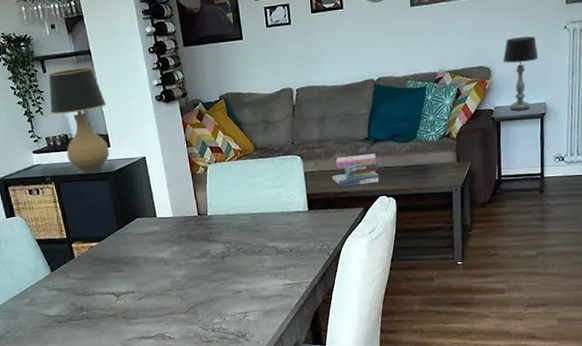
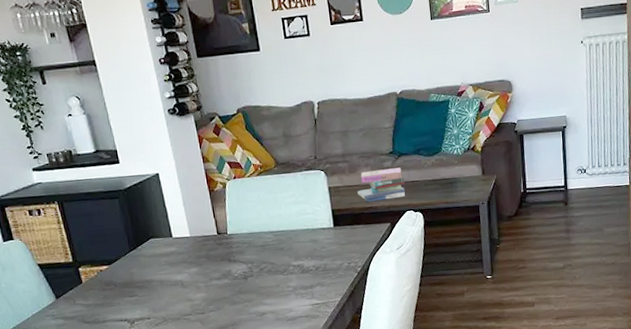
table lamp: present [45,67,110,181] -> none [47,79,119,201]
table lamp: present [502,36,539,111] -> none [523,50,558,124]

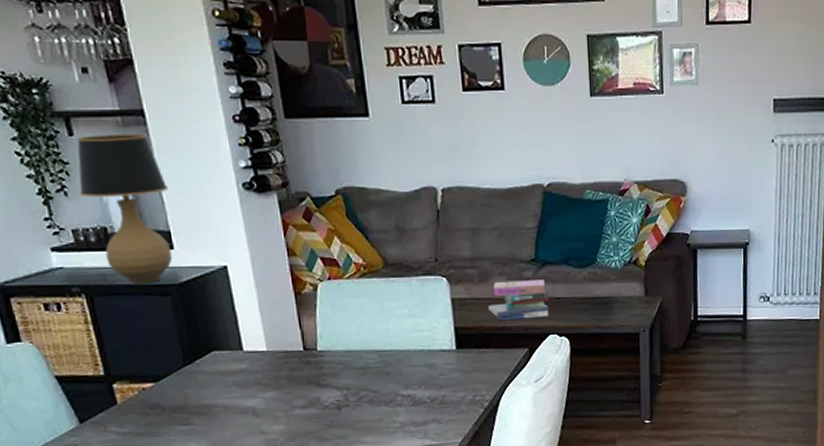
table lamp: none [47,79,119,201] -> present [71,134,173,292]

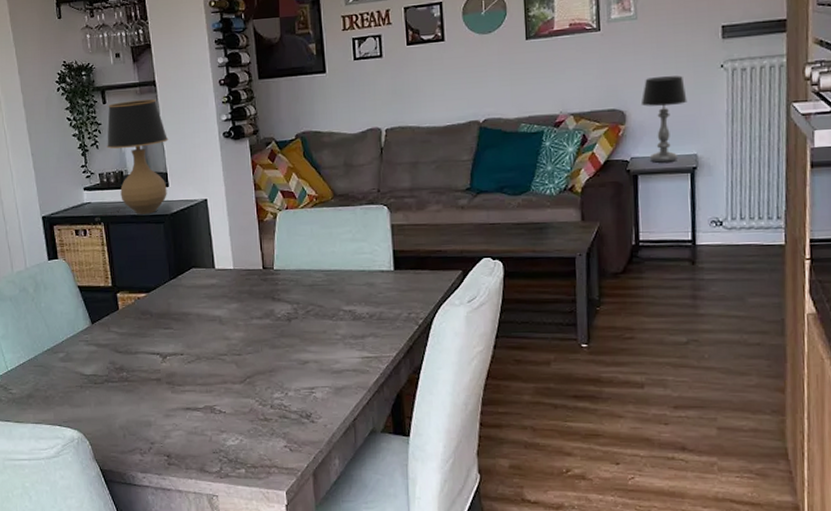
books: present [488,279,549,320] -> none [425,207,483,244]
table lamp: none [700,148,742,237] -> present [640,75,687,163]

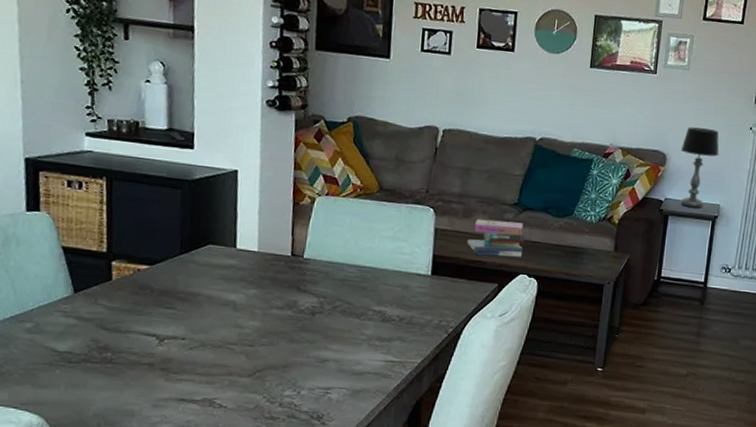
table lamp: present [94,99,169,221] -> none [94,41,201,176]
books: none [425,207,483,244] -> present [467,218,525,257]

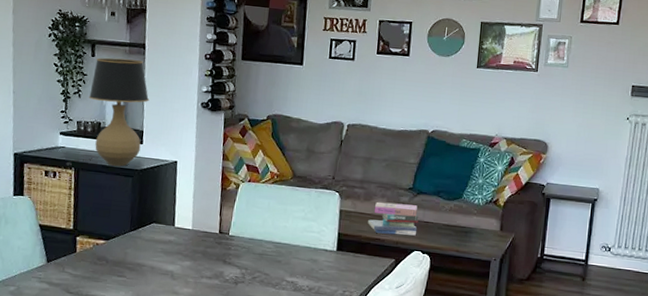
table lamp: none [94,41,201,176] -> present [66,57,150,167]
table lamp: present [680,127,719,208] -> none [561,118,598,192]

